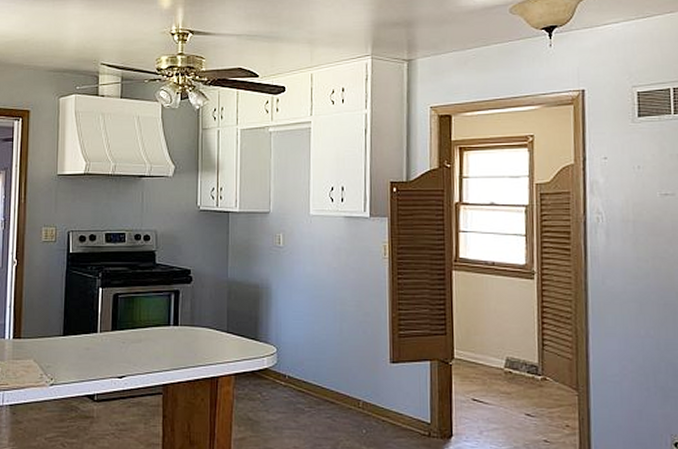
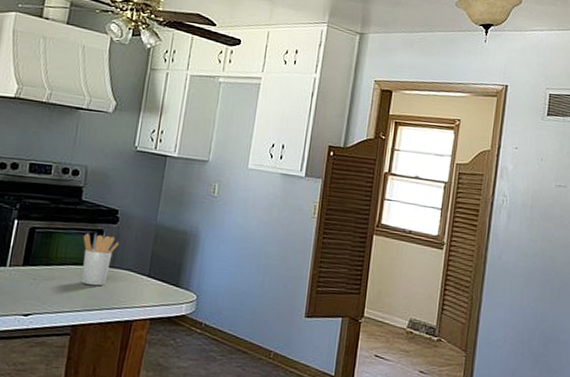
utensil holder: none [162,295,196,345] -> present [81,233,120,286]

